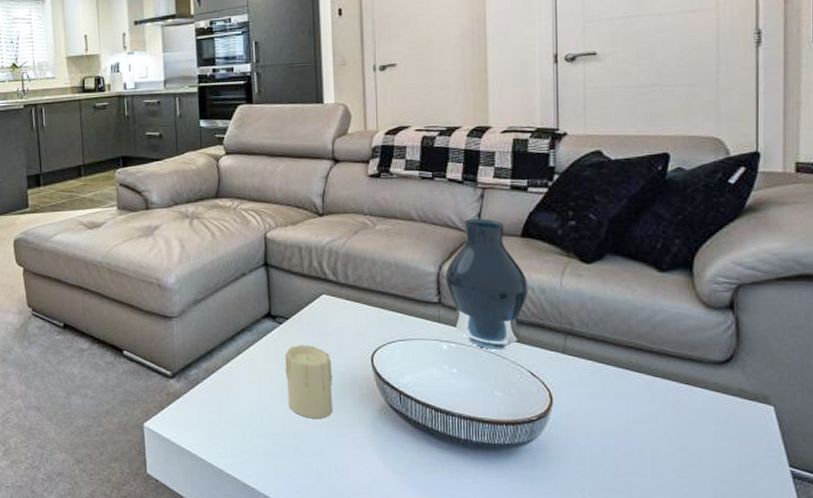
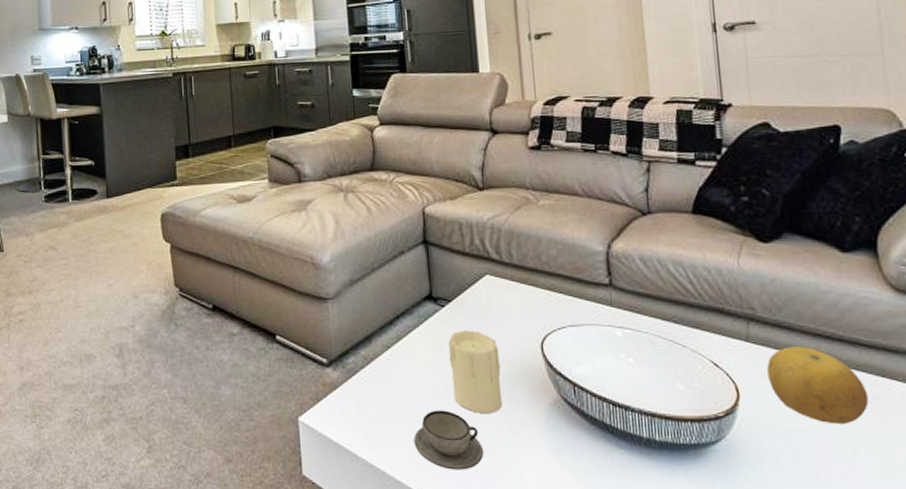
teacup: none [250,416,315,468] -> present [413,410,484,470]
vase: present [445,218,529,349] -> none [614,193,705,337]
fruit: none [580,358,671,426] -> present [767,347,869,425]

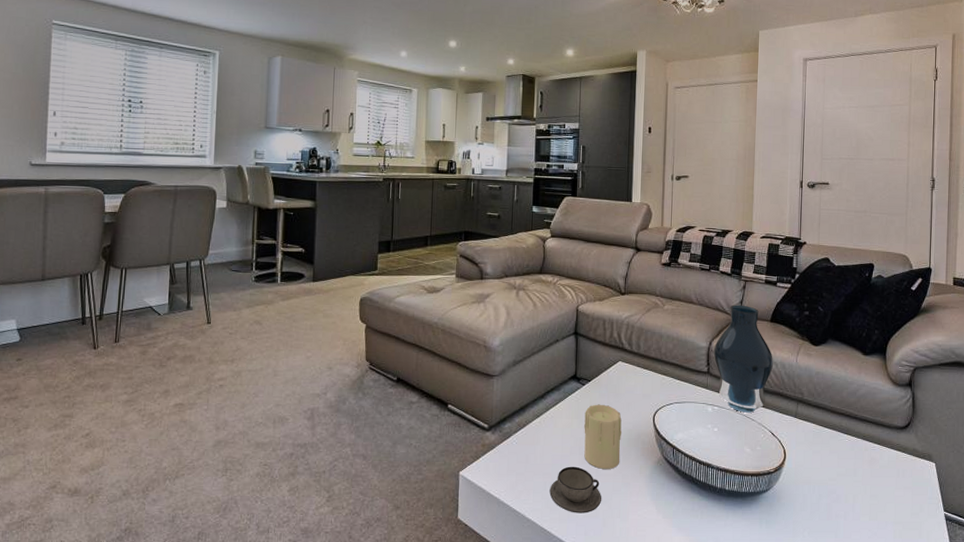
vase: none [614,193,705,337] -> present [713,305,774,413]
fruit: present [767,347,869,425] -> none [806,422,868,478]

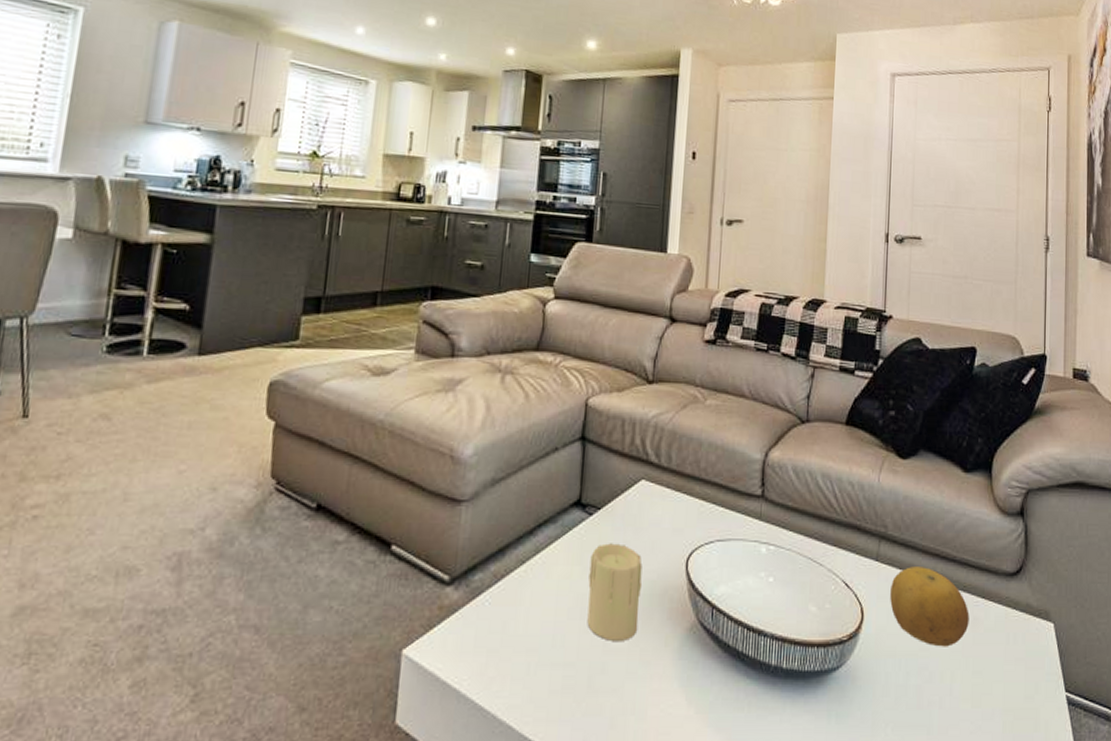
teacup: present [549,466,602,513] -> none [534,638,610,710]
vase: present [713,305,774,413] -> none [770,400,850,554]
fruit: none [806,422,868,478] -> present [890,567,969,647]

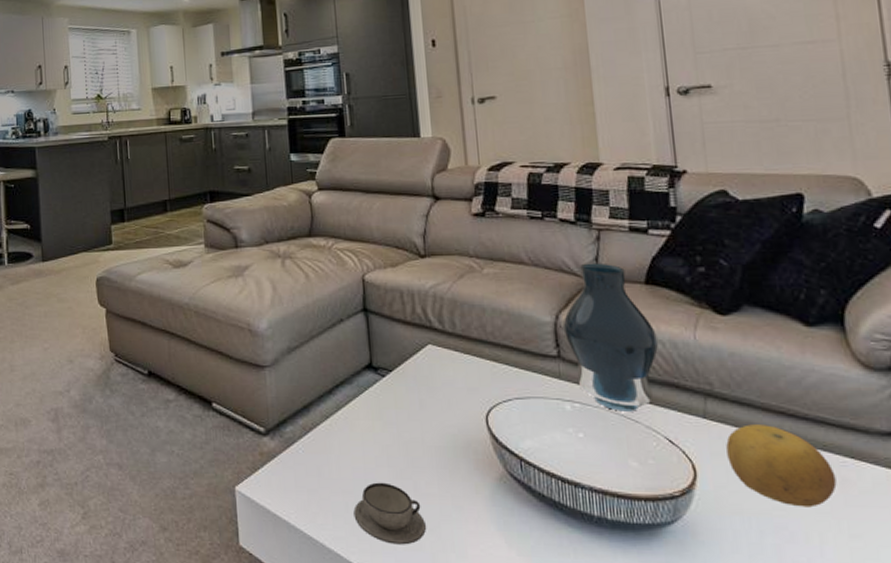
teacup: none [534,638,610,710] -> present [353,482,427,545]
candle: present [587,543,643,641] -> none [389,401,446,487]
vase: none [770,400,850,554] -> present [562,263,659,412]

